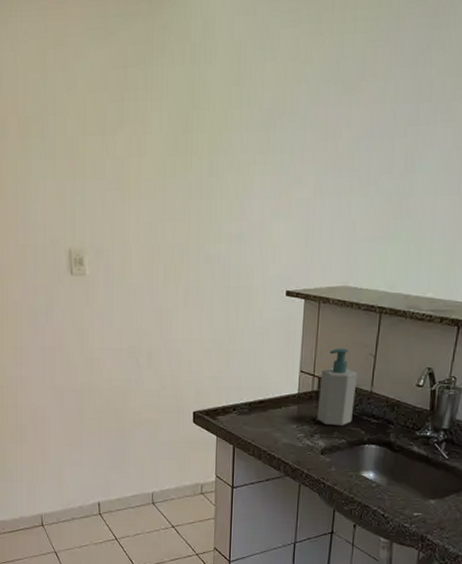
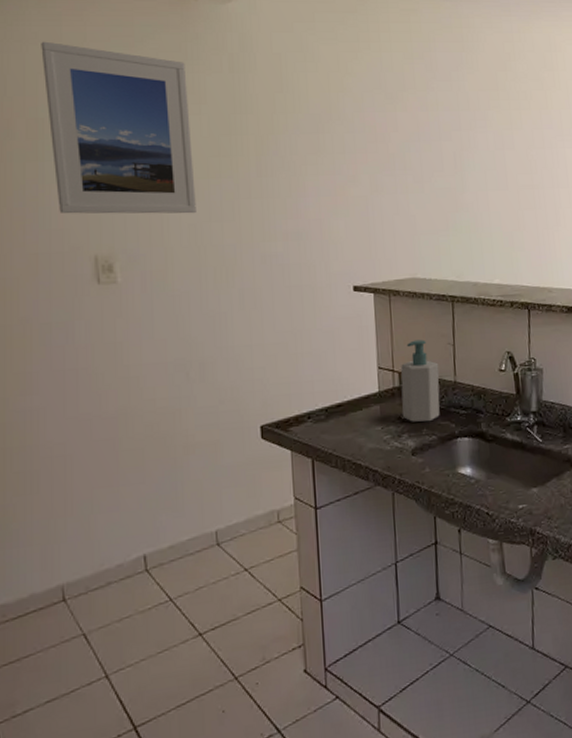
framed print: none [30,38,153,213] -> present [41,41,196,214]

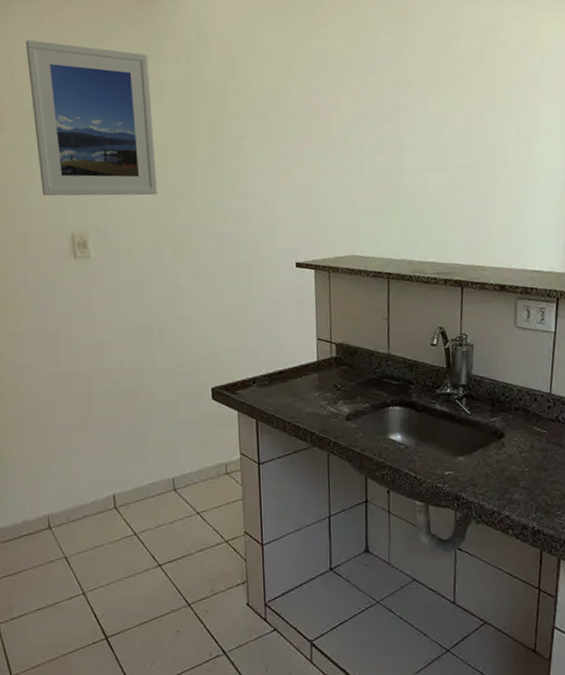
soap bottle: present [401,339,440,422] -> none [338,314,374,391]

